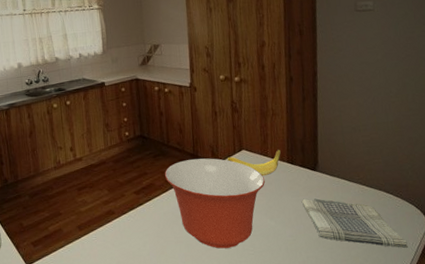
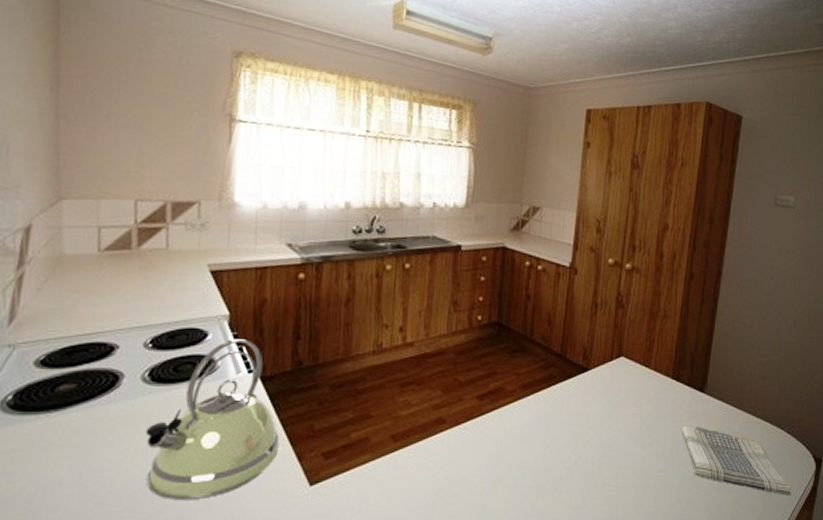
mixing bowl: present [165,158,266,249] -> none [520,361,643,481]
banana: present [228,149,281,177] -> none [602,360,666,393]

